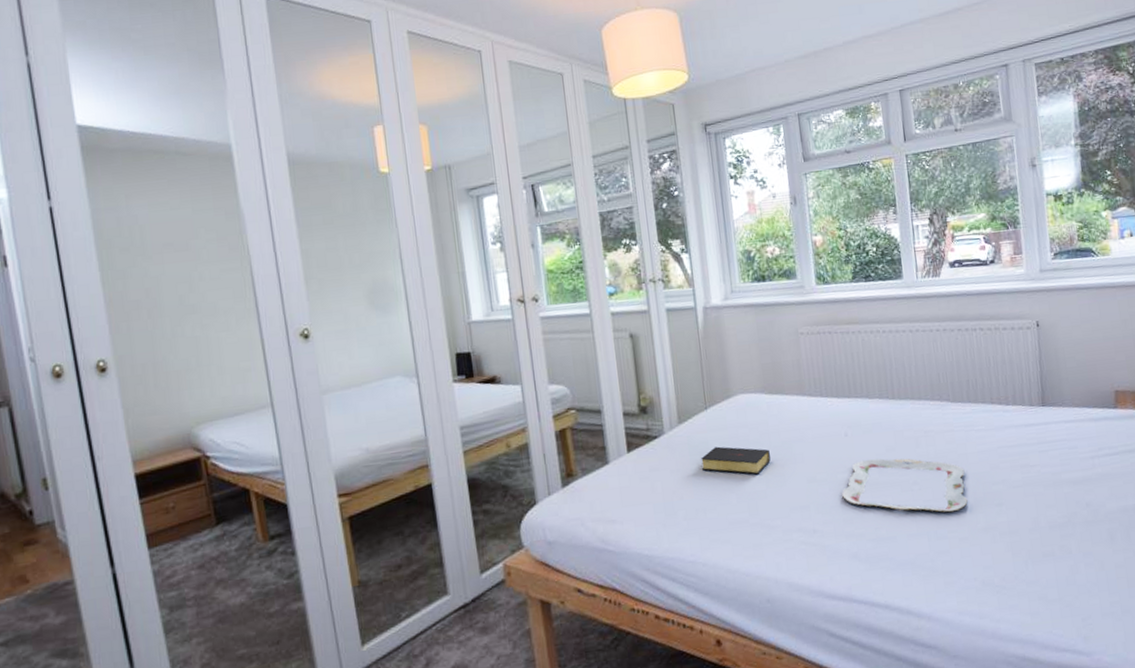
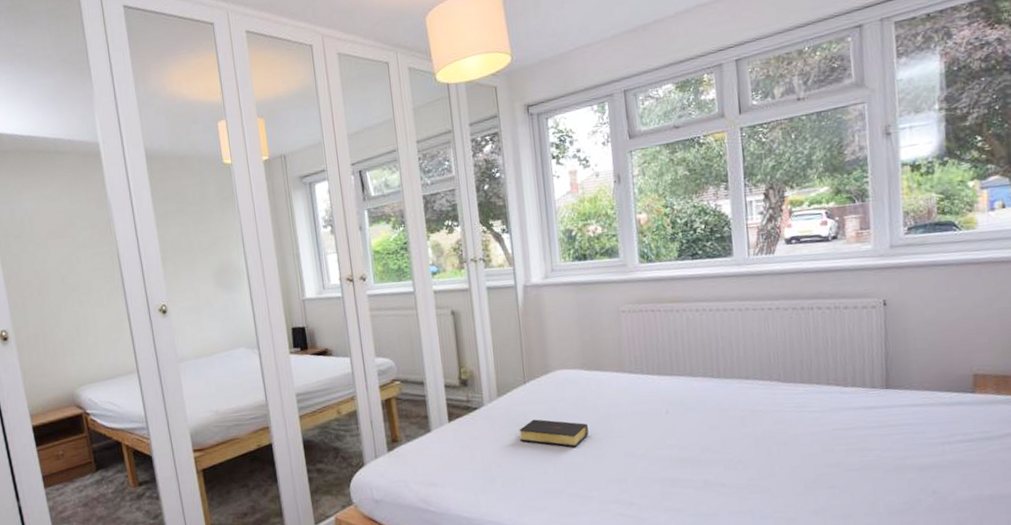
serving tray: present [842,458,968,512] -> none [661,436,797,493]

